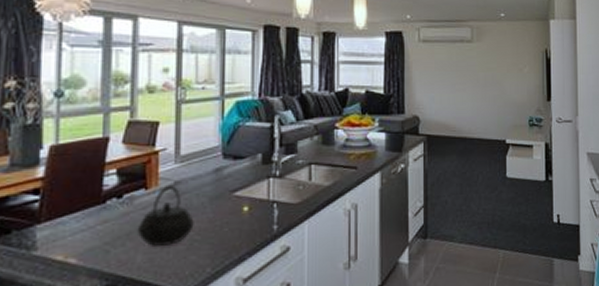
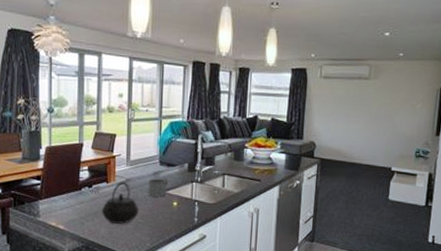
mug: none [207,176,236,202] -> present [148,178,169,197]

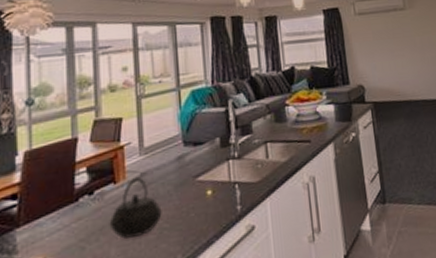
mug: present [148,178,169,197] -> none [171,162,198,190]

